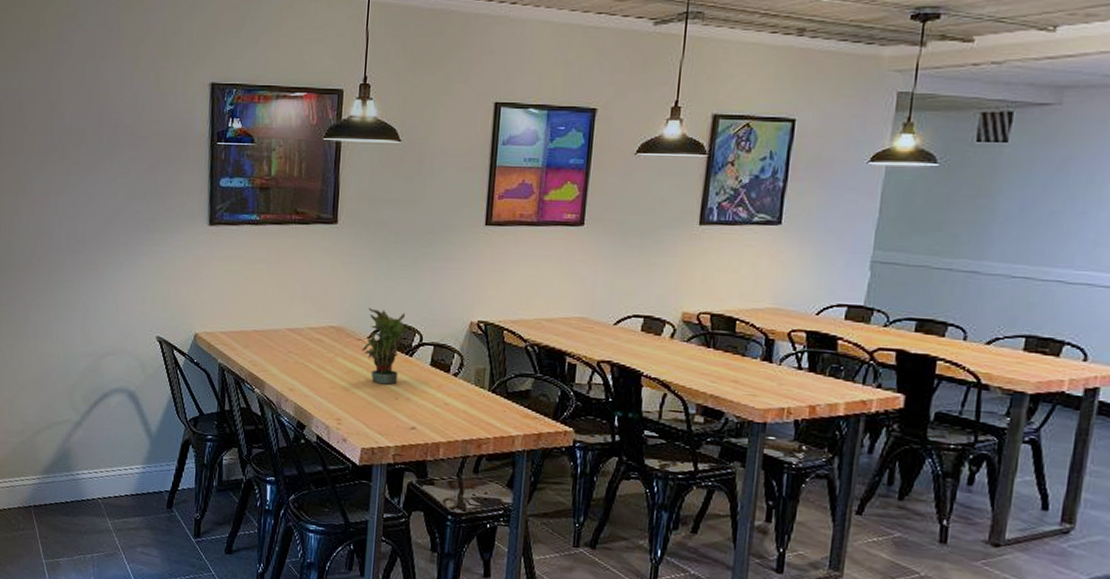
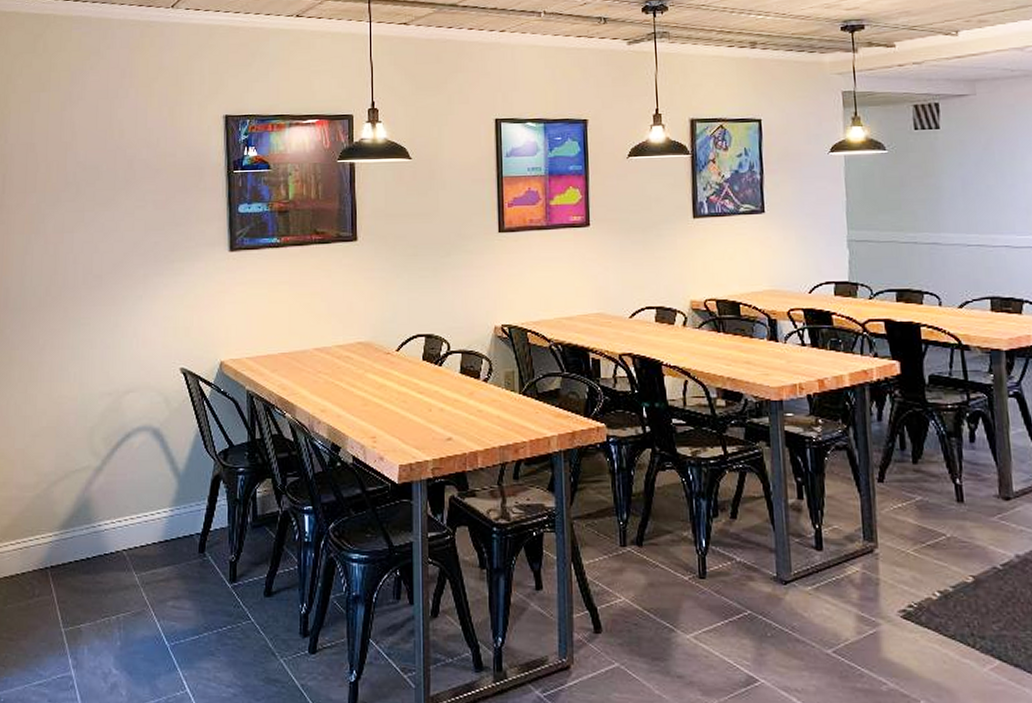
potted plant: present [361,308,406,385] -> none [391,320,433,397]

